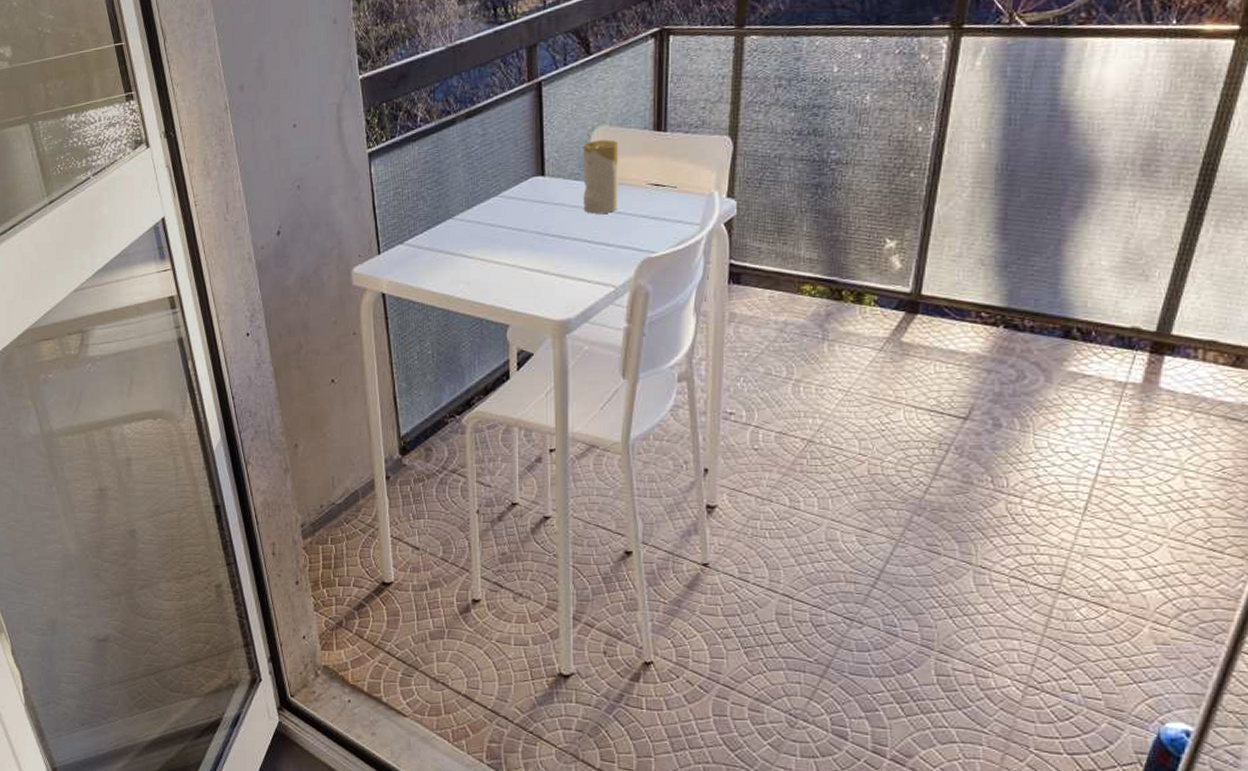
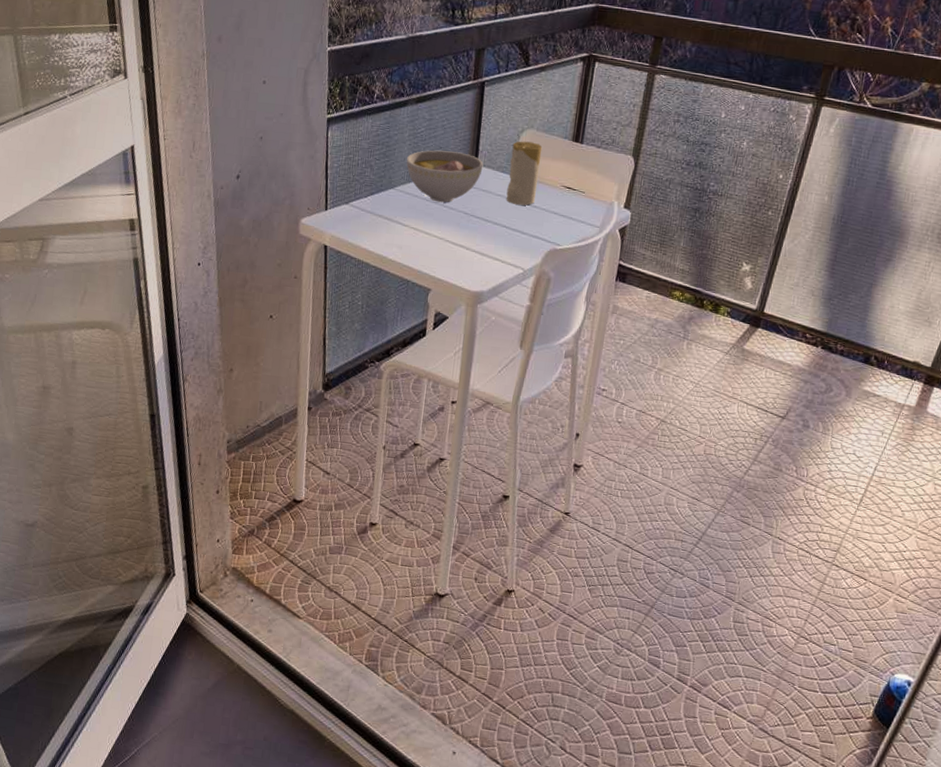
bowl: none [462,165,552,226] -> present [406,150,484,203]

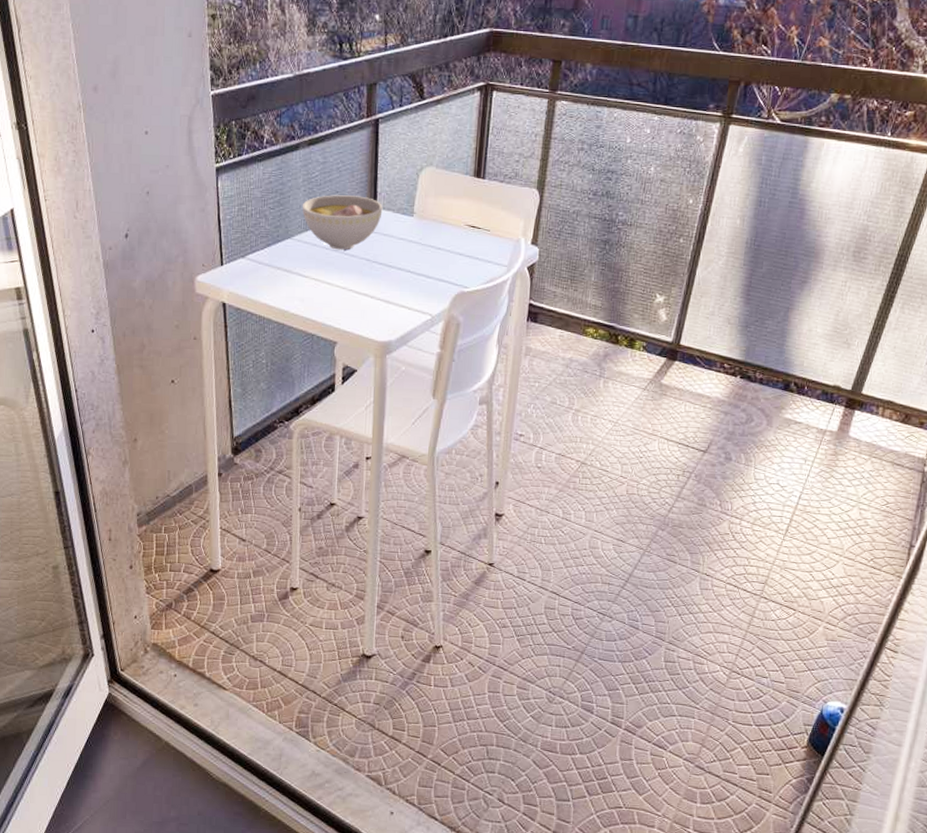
candle: present [506,141,543,206] -> none [408,180,443,248]

